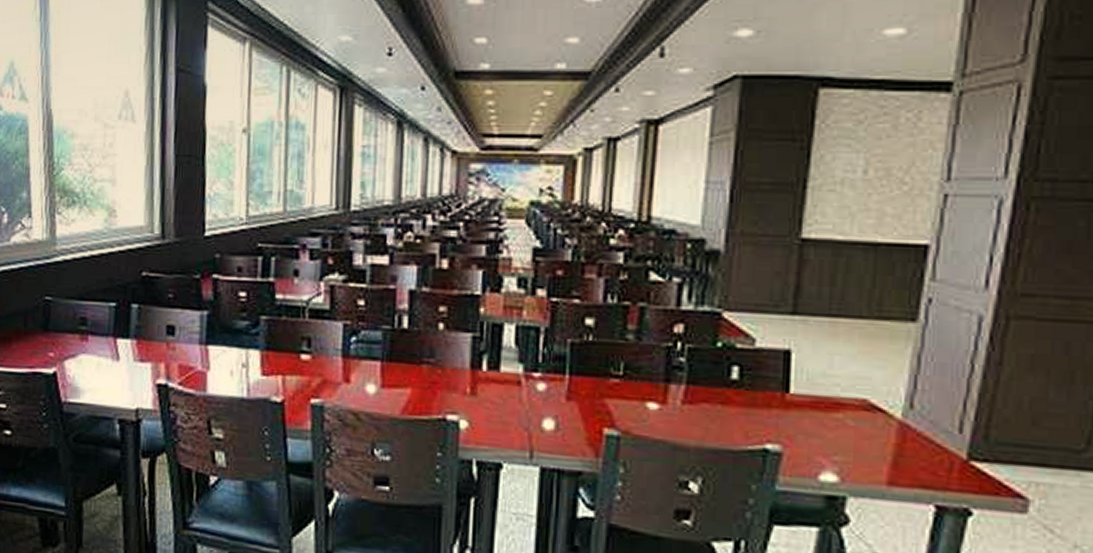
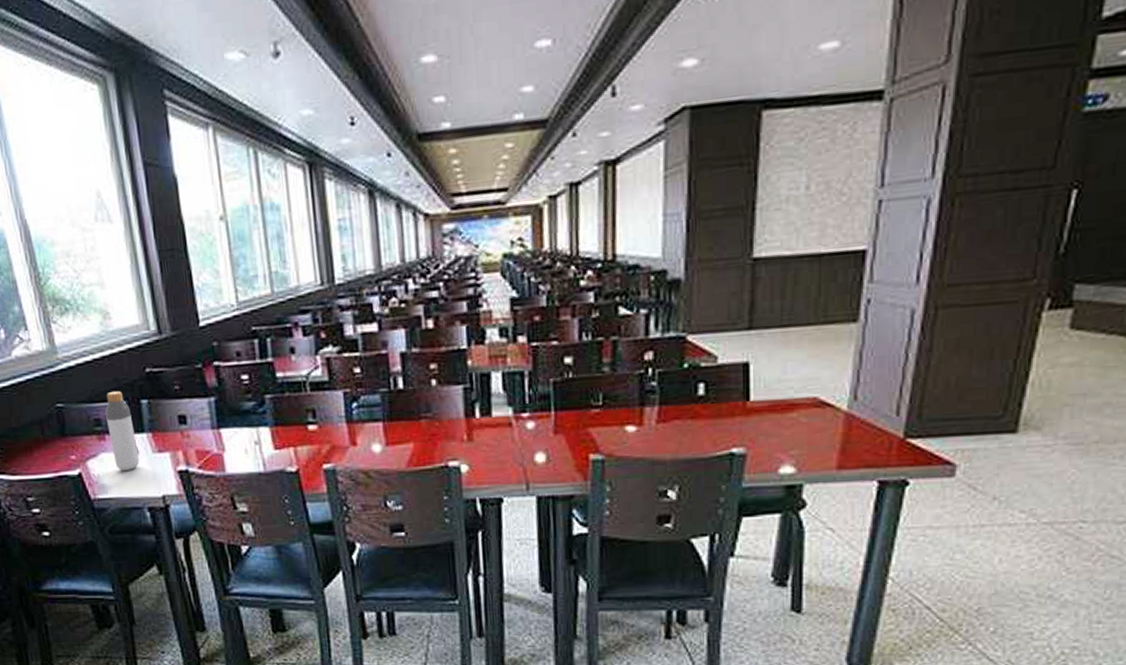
bottle: none [92,291,120,377] -> present [104,390,140,471]

